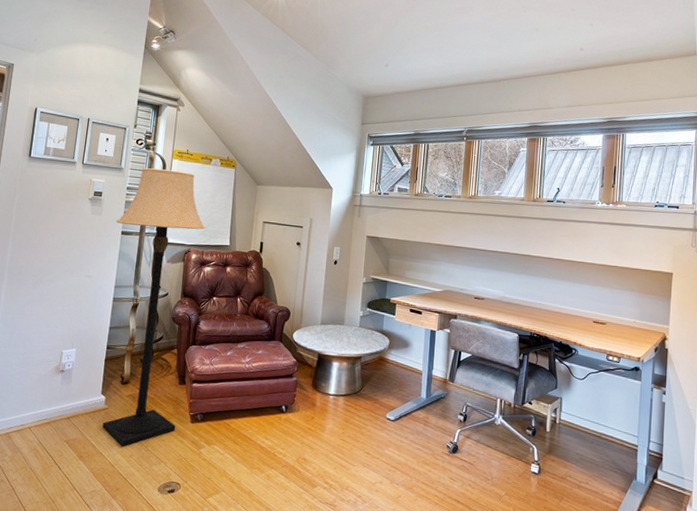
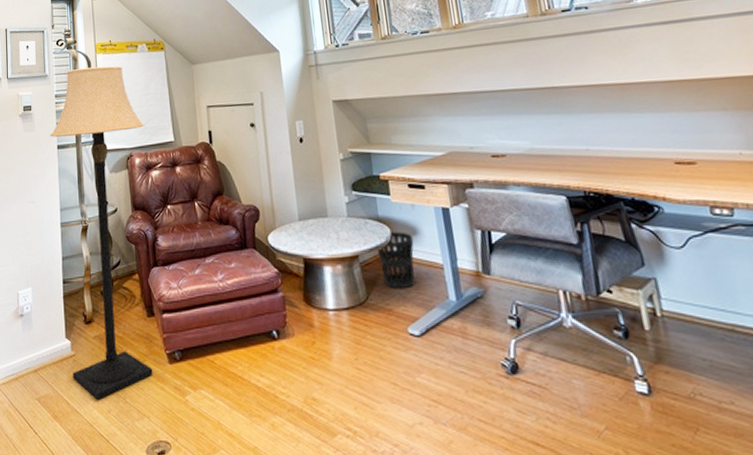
wastebasket: none [376,343,405,386] -> present [377,232,415,289]

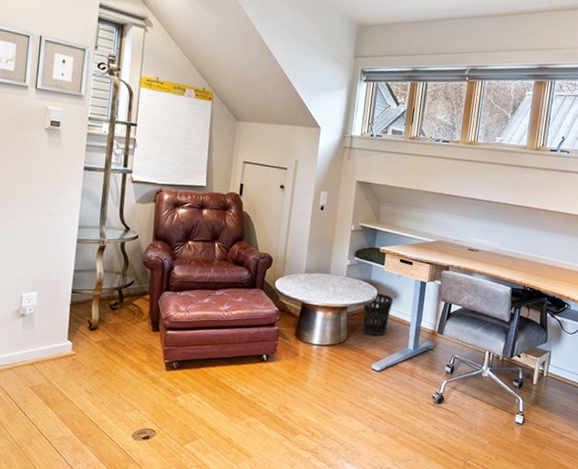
lamp: present [50,65,153,400] -> none [70,96,180,393]

